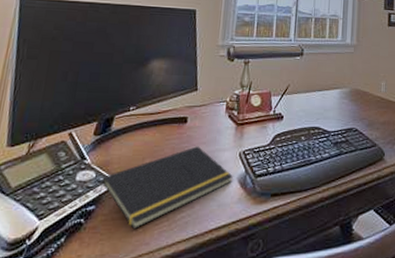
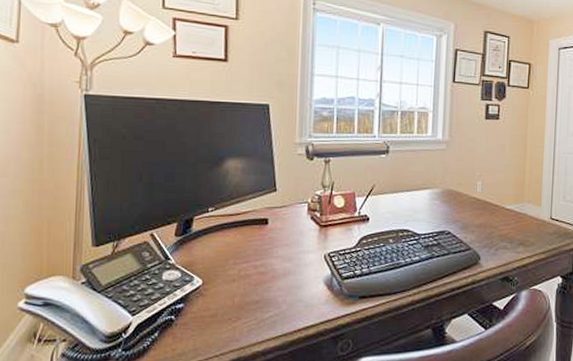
notepad: present [96,146,233,230] -> none [184,248,319,327]

